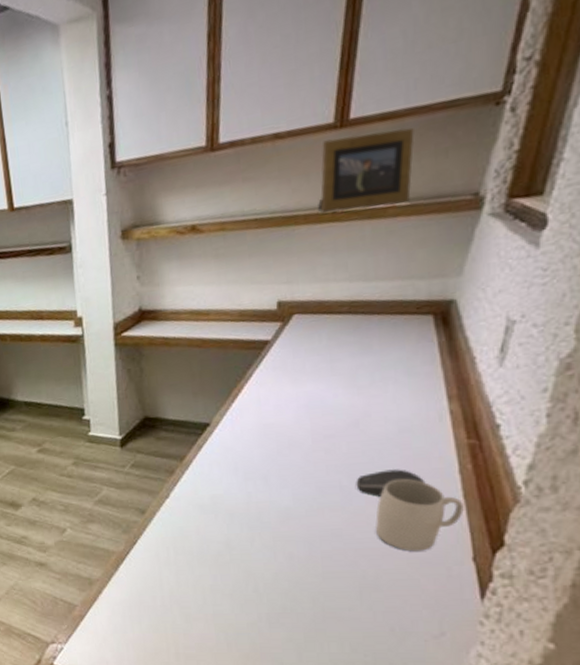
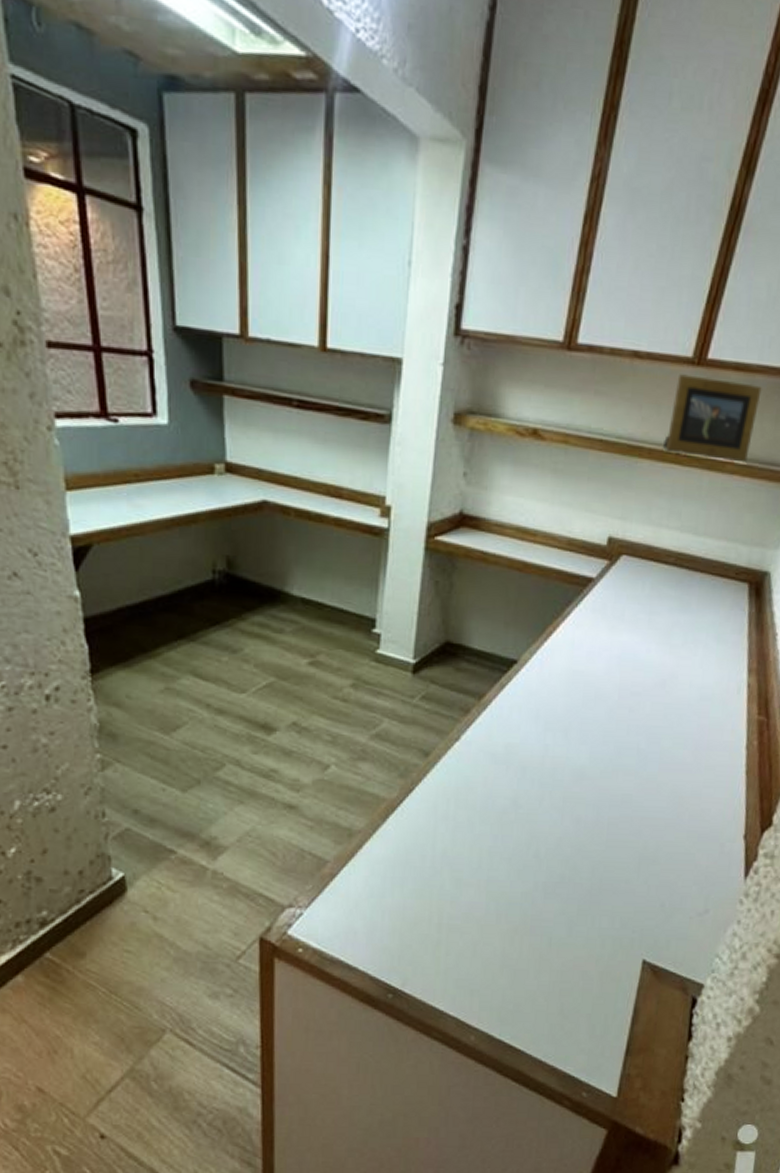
computer mouse: present [356,469,426,496] -> none [653,737,716,764]
mug: present [375,478,464,552] -> none [664,747,745,825]

